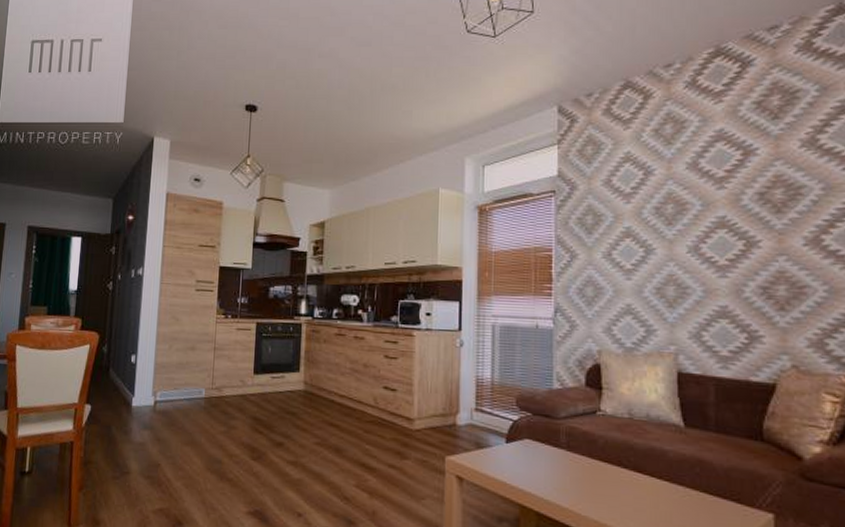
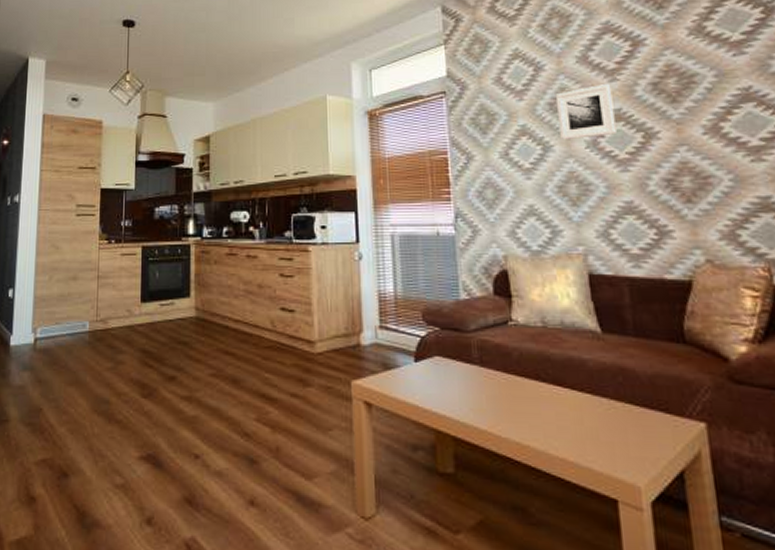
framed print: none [663,192,718,244] -> present [556,84,617,141]

